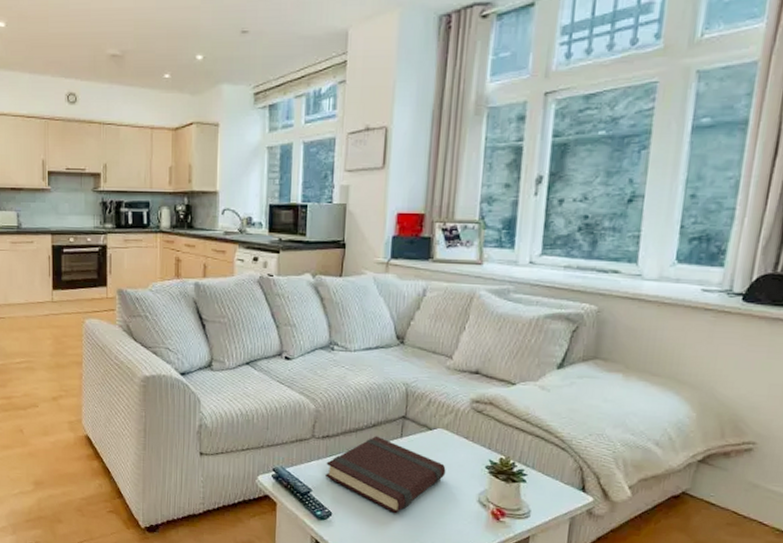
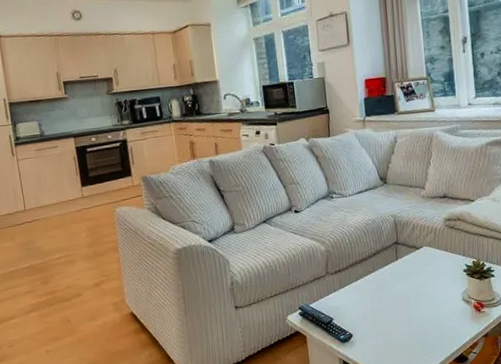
book: present [325,436,446,514] -> none [341,262,435,324]

